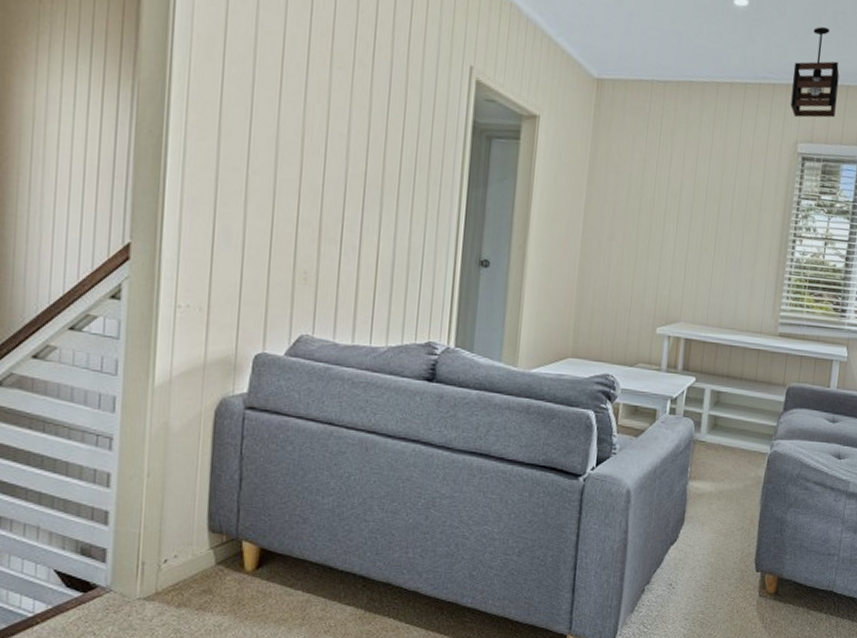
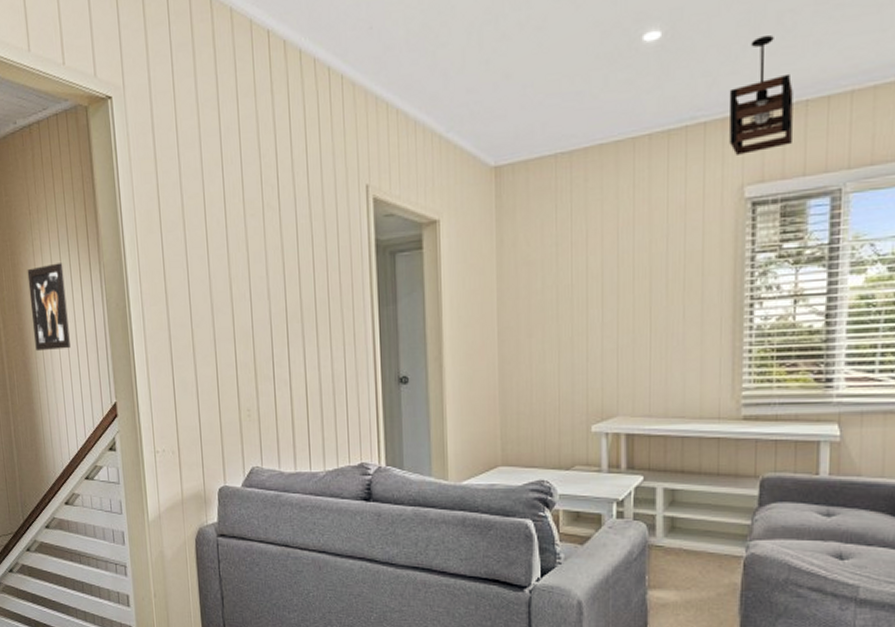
wall art: none [20,65,80,171] -> present [27,263,71,352]

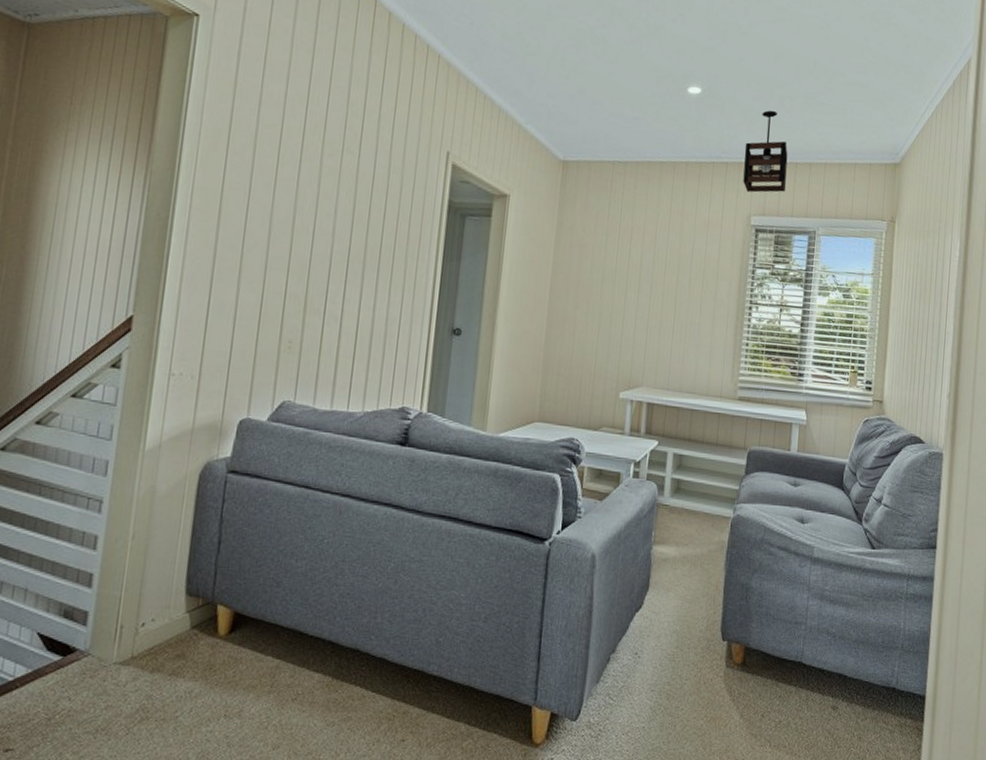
wall art: present [27,263,71,352] -> none [41,158,100,251]

